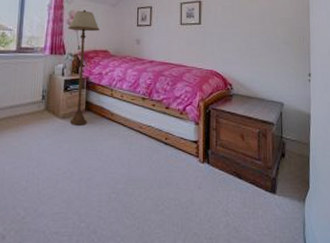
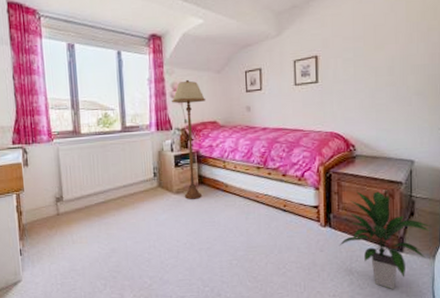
indoor plant: none [216,129,301,233] -> present [339,191,432,289]

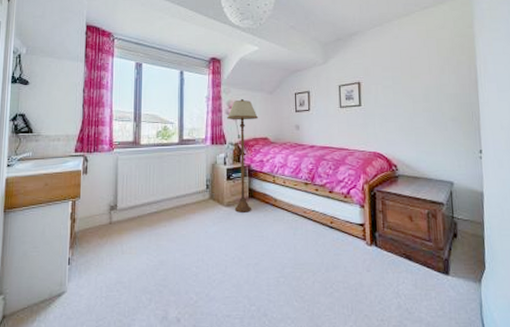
indoor plant: present [339,191,432,289] -> none [385,210,475,315]

